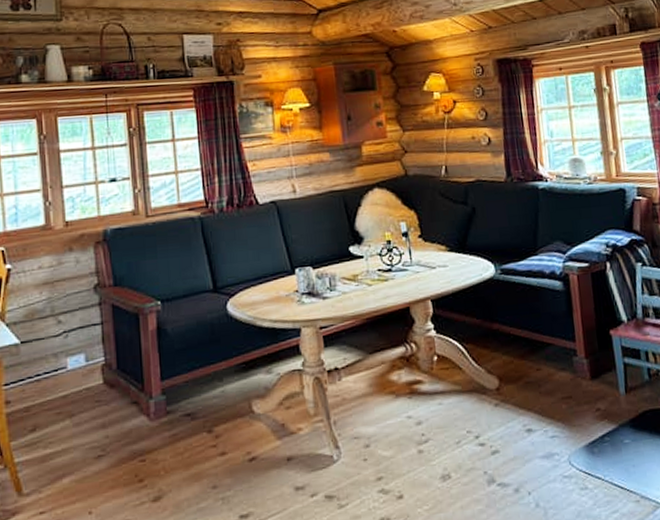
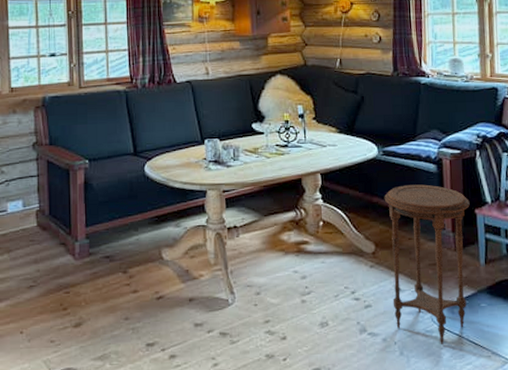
side table: none [505,305,608,492] -> present [384,184,470,345]

